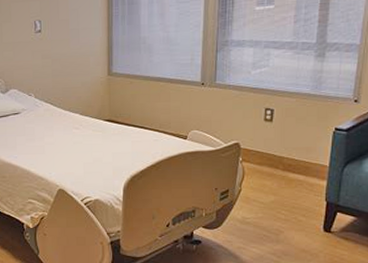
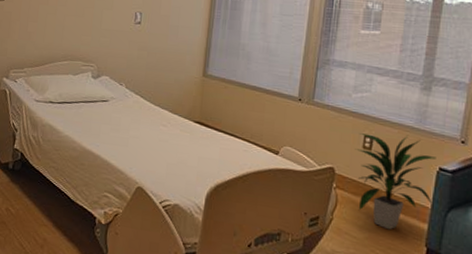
indoor plant: none [257,103,332,192] -> present [355,133,436,230]

